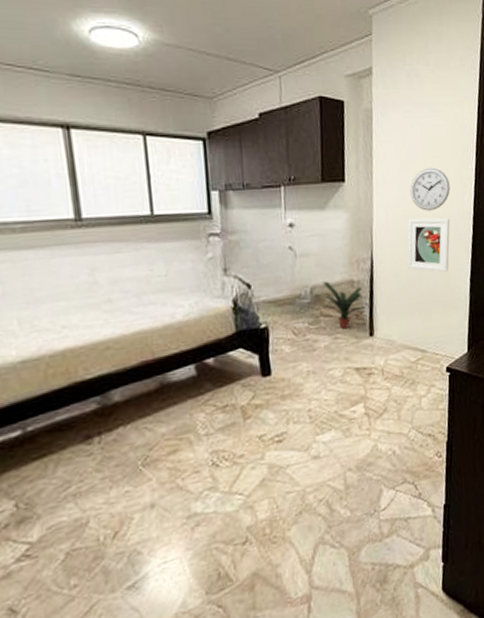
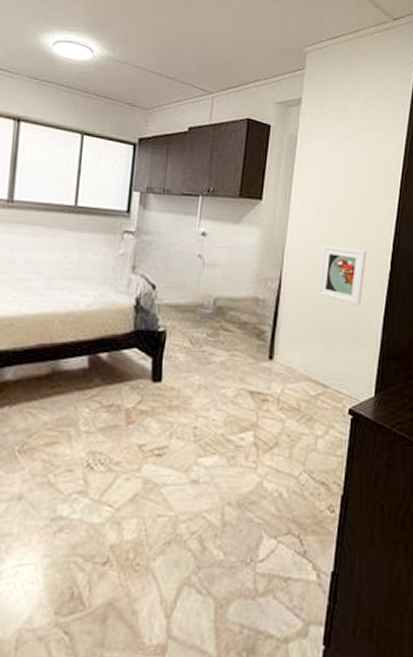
potted plant: present [322,281,366,330] -> none [225,294,269,348]
wall clock: present [410,167,450,211] -> none [327,197,370,240]

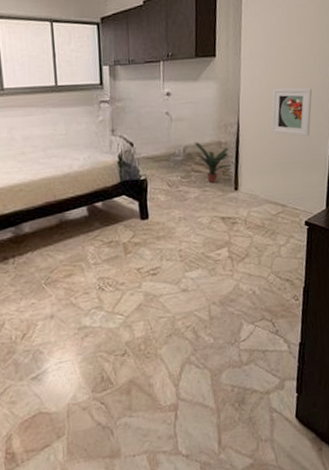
potted plant: none [225,294,269,348] -> present [193,142,232,184]

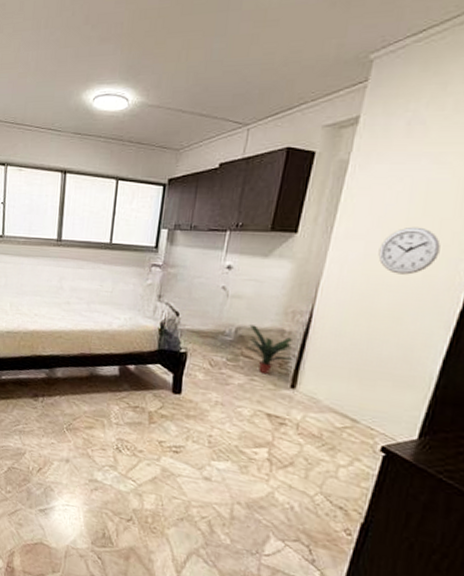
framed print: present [271,88,312,137] -> none [355,279,429,346]
wall clock: none [275,43,313,82] -> present [378,226,441,275]

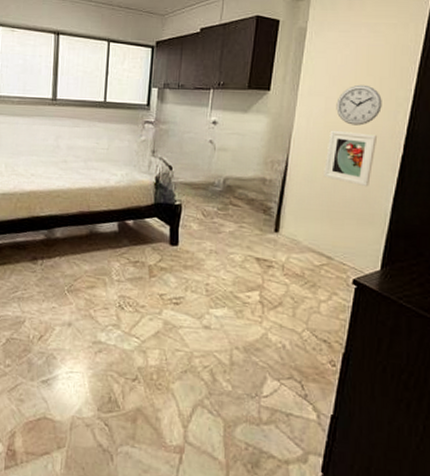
potted plant: present [247,324,293,375] -> none [234,175,275,221]
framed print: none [355,279,429,346] -> present [324,130,377,187]

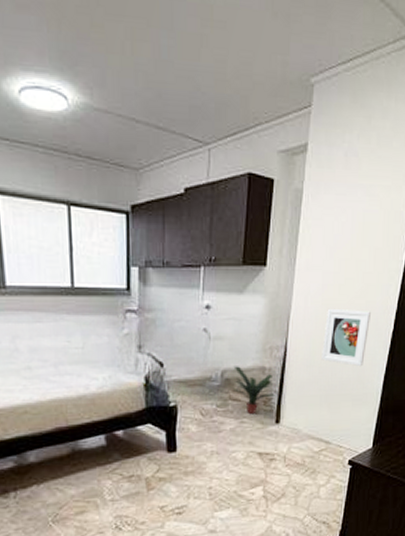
potted plant: none [234,175,275,221] -> present [233,366,275,415]
wall clock: present [336,84,382,126] -> none [333,256,376,302]

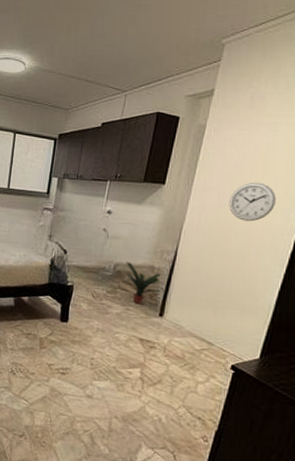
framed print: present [322,308,371,367] -> none [211,224,267,281]
wall clock: none [333,256,376,302] -> present [229,182,276,222]

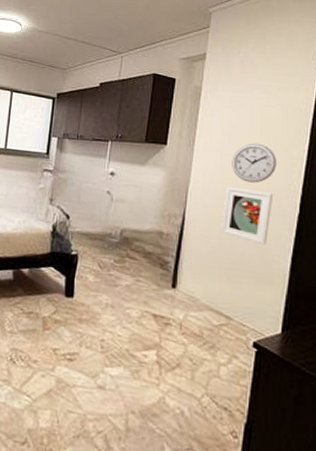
potted plant: present [123,261,161,305] -> none [131,227,172,275]
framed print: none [211,224,267,281] -> present [221,186,272,246]

